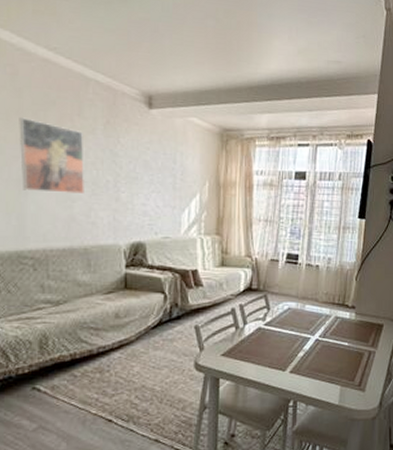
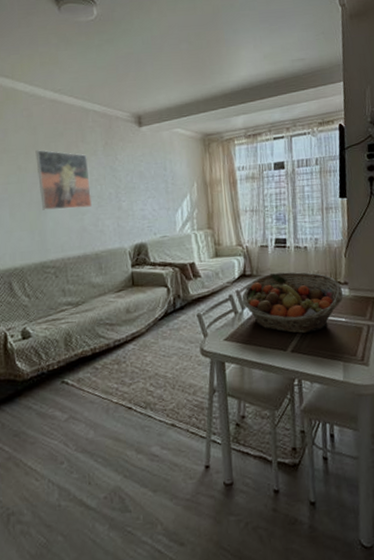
fruit basket: none [245,289,350,355] -> present [241,272,344,334]

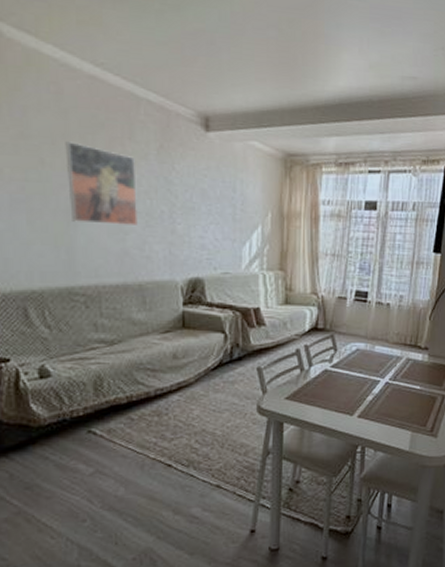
fruit basket: present [241,272,344,334] -> none [310,329,422,399]

